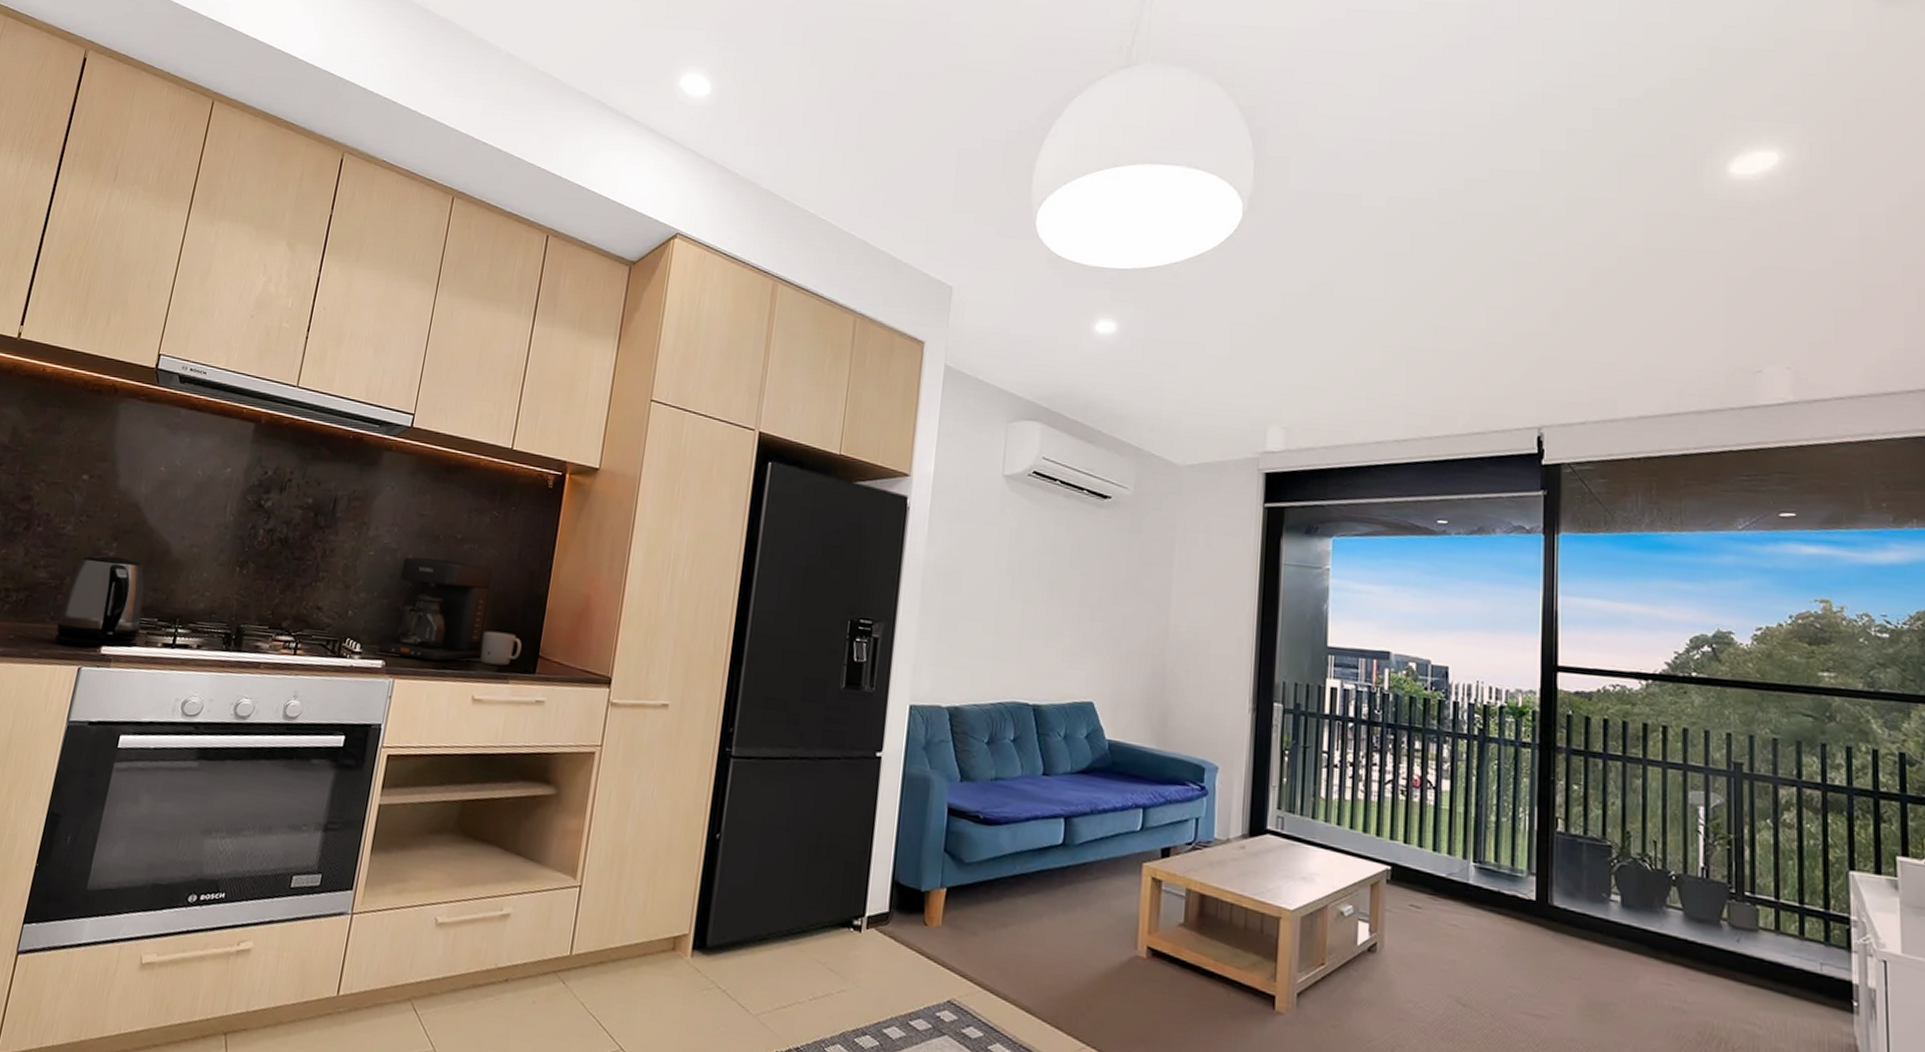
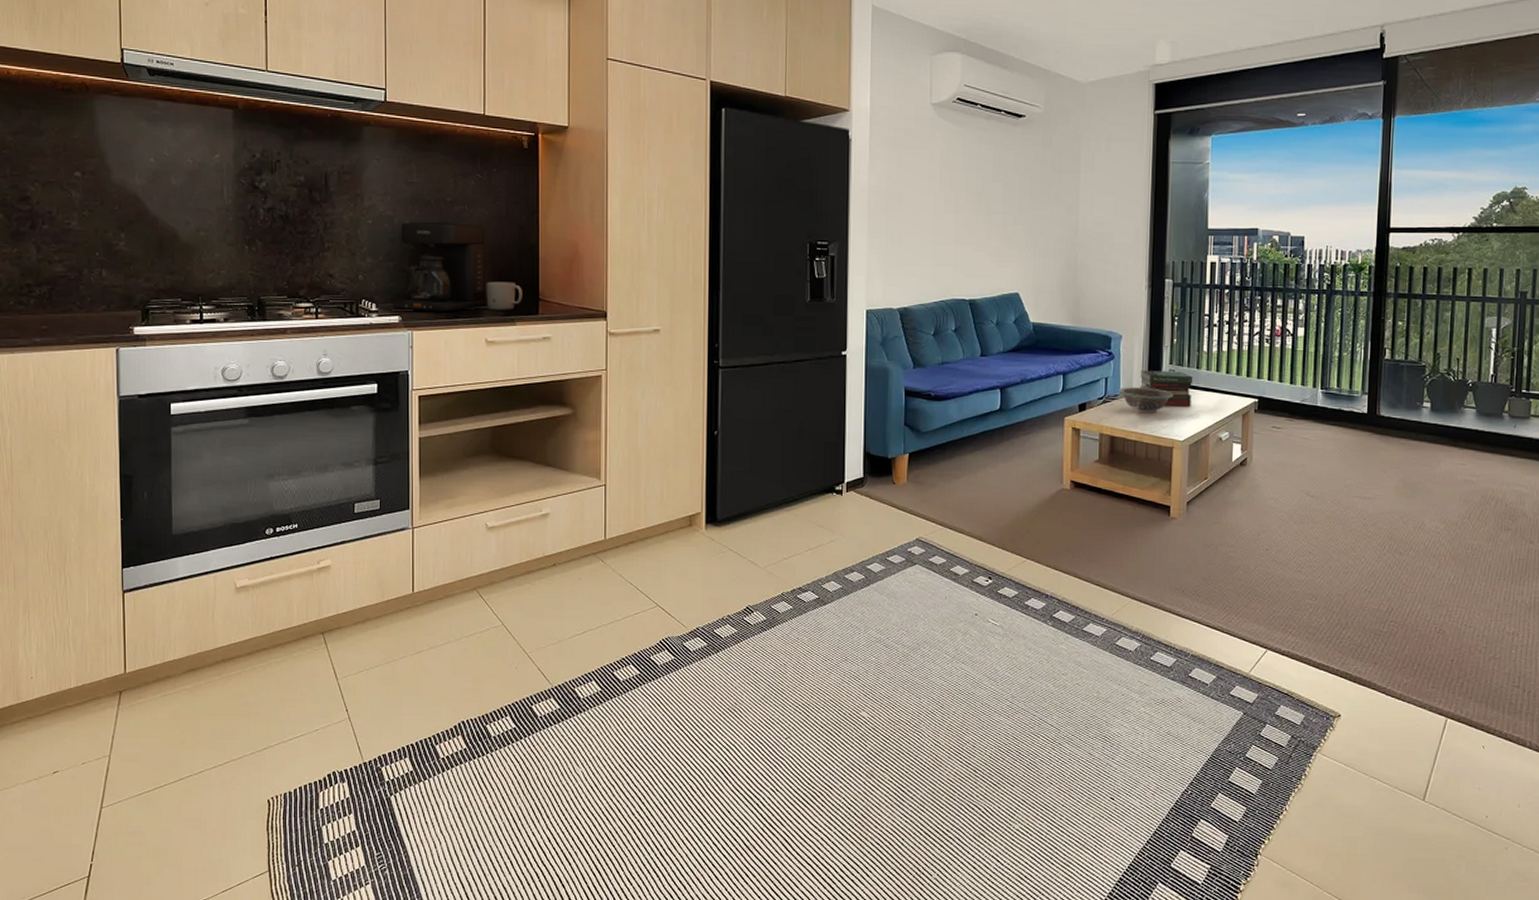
kettle: present [54,555,145,649] -> none [86,245,167,331]
decorative bowl: none [1211,832,1283,871] -> present [1118,387,1174,414]
books: none [1239,813,1308,868] -> present [1140,370,1193,408]

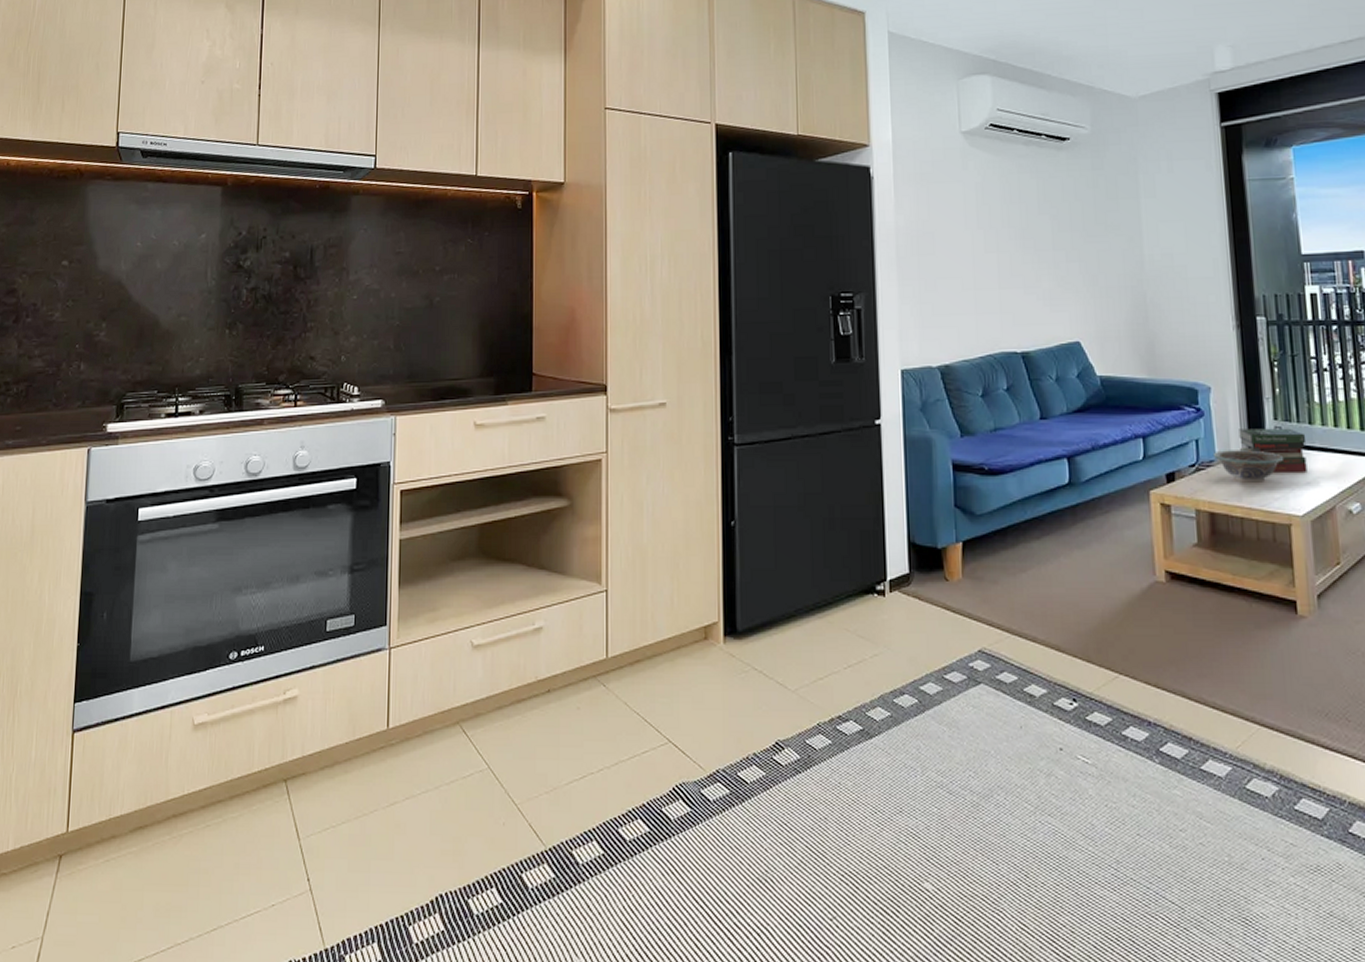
coffee maker: present [393,222,487,313] -> none [376,294,477,394]
mug: present [486,281,522,310] -> none [475,355,515,389]

